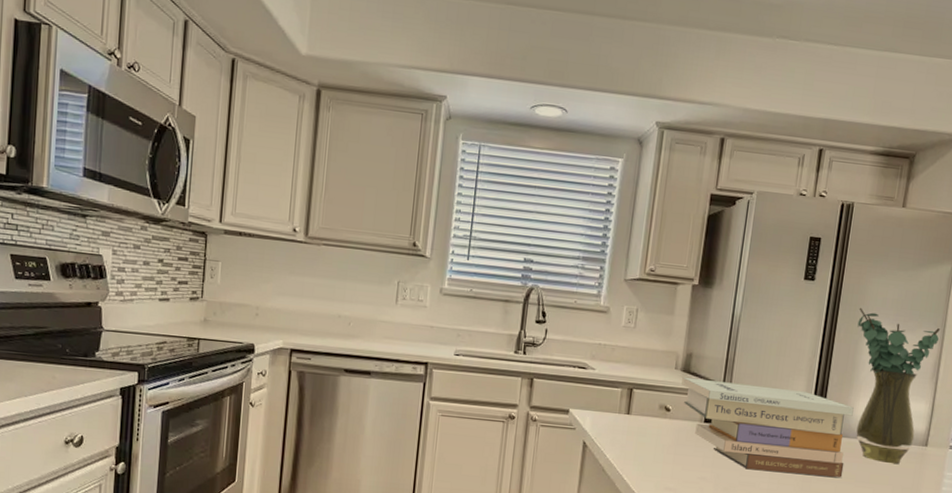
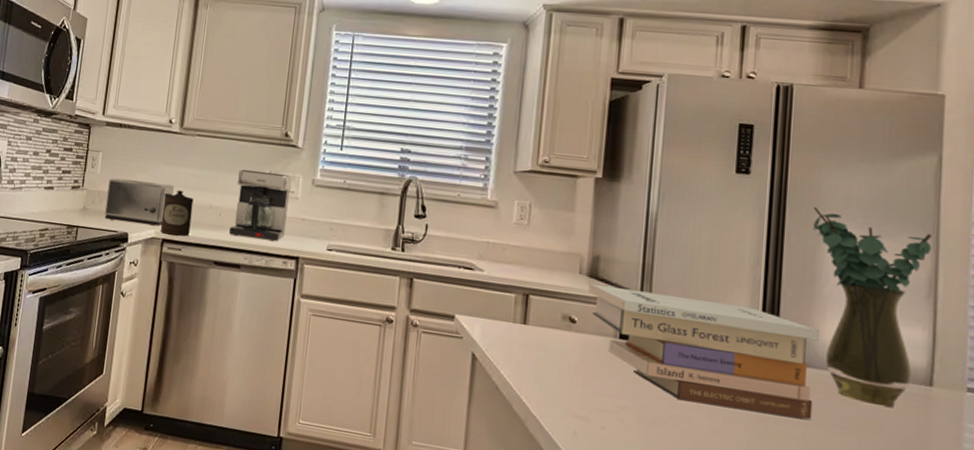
toaster: none [227,288,302,337] -> present [104,178,175,227]
canister: none [288,300,322,346] -> present [160,190,194,236]
coffee maker: none [358,278,419,349] -> present [228,169,291,242]

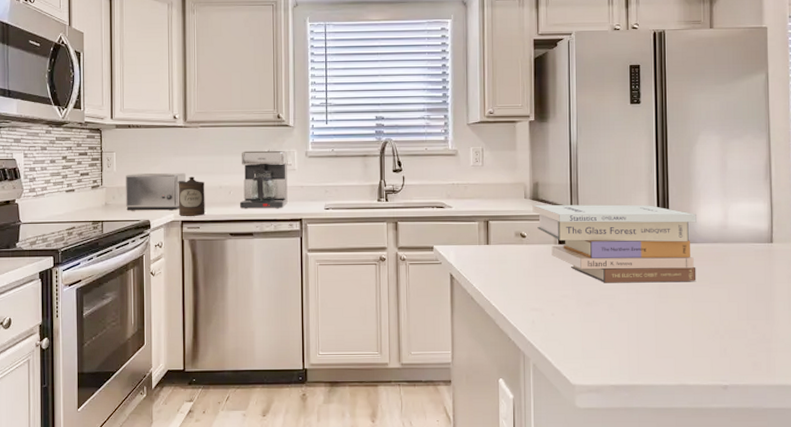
vase: present [813,206,933,408] -> none [685,122,766,263]

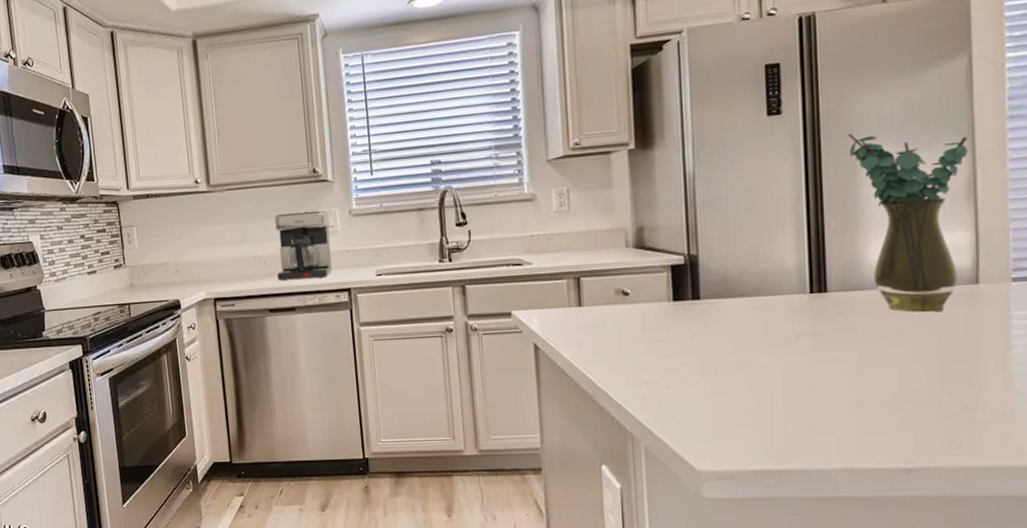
toaster: present [125,172,187,211] -> none [148,244,216,291]
canister: present [178,176,205,216] -> none [206,247,240,293]
books: present [532,204,697,283] -> none [636,245,866,347]
vase: none [685,122,766,263] -> present [847,133,969,313]

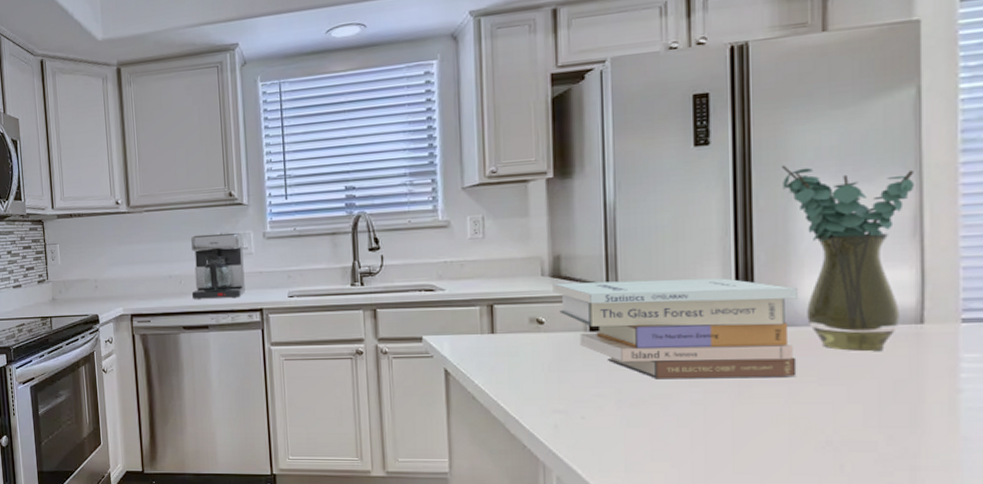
books: none [636,245,866,347] -> present [552,278,798,380]

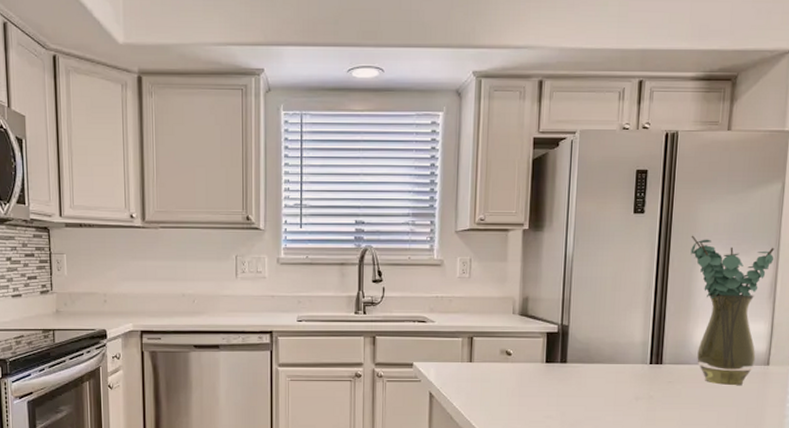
coffee maker: present [190,232,245,300] -> none [204,255,257,320]
books: present [552,278,798,380] -> none [520,320,693,405]

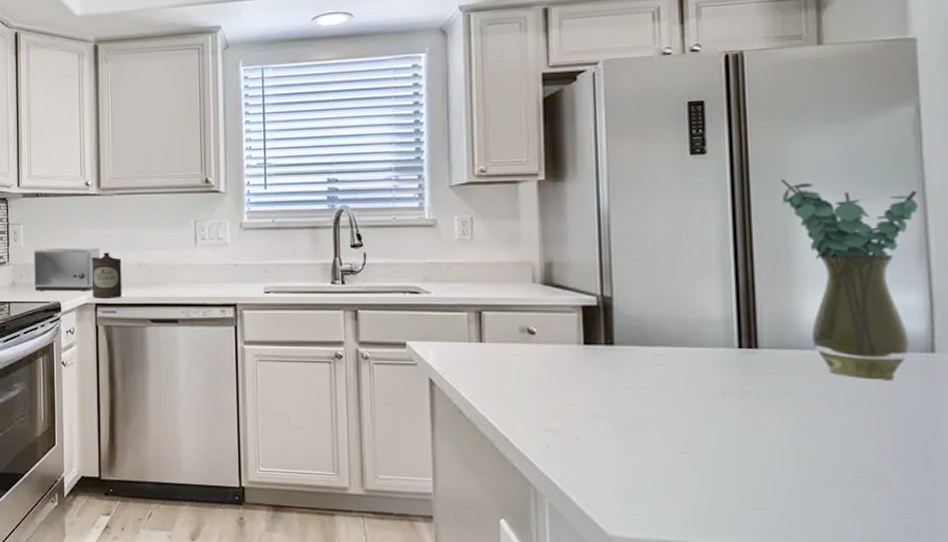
toaster: none [77,277,146,320] -> present [33,247,101,292]
canister: none [136,283,167,326] -> present [91,252,122,298]

